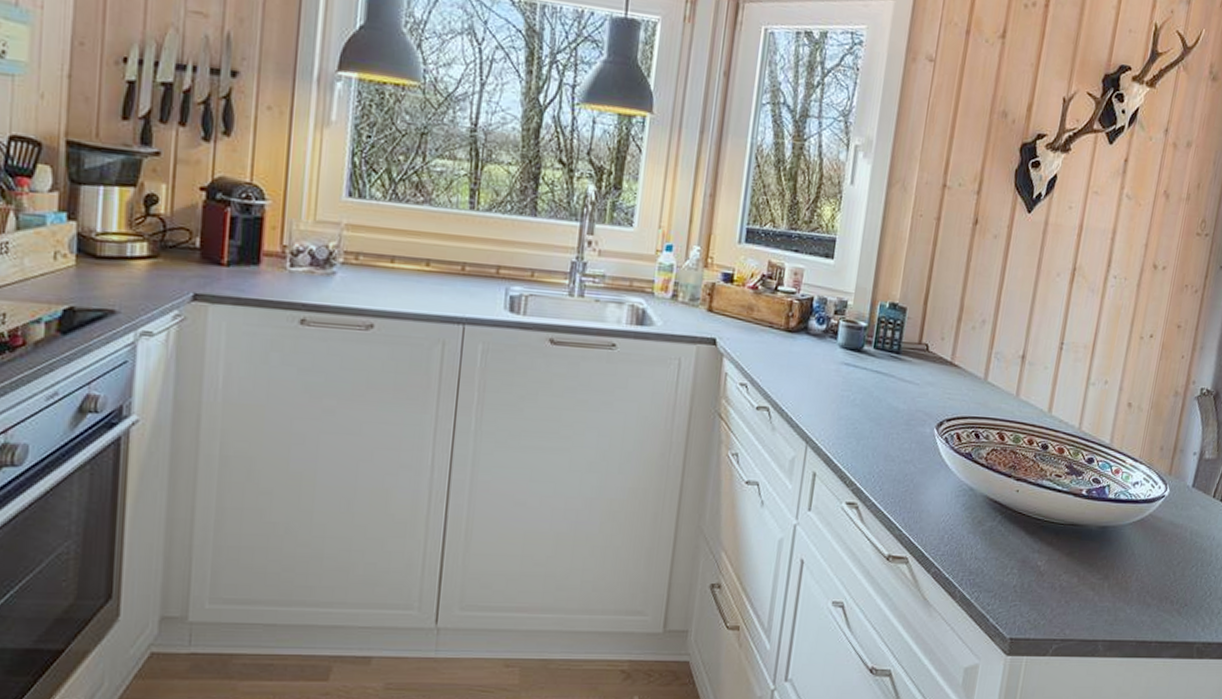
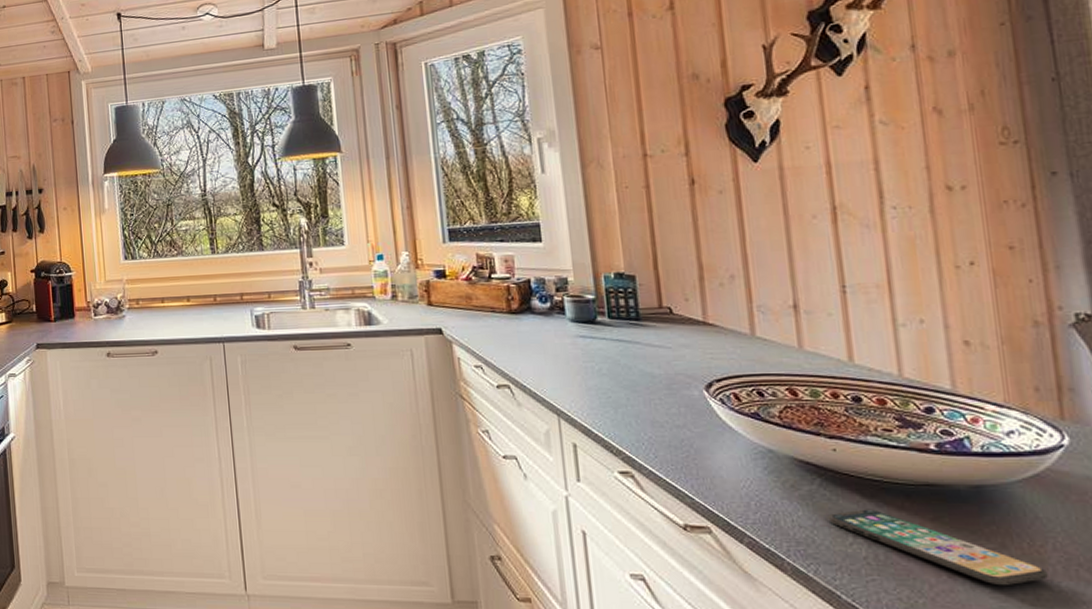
smartphone: none [997,544,1127,609] -> present [827,509,1048,586]

